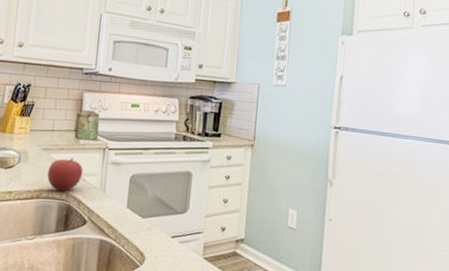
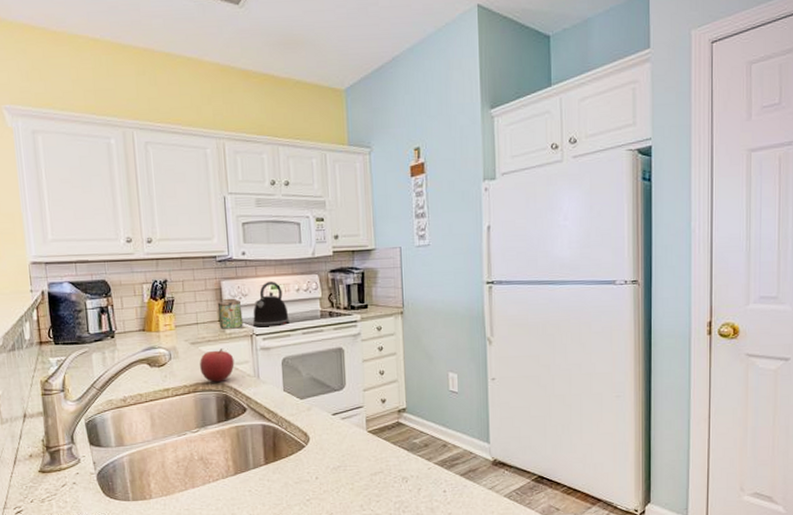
kettle: none [107,98,144,144] -> present [252,280,290,328]

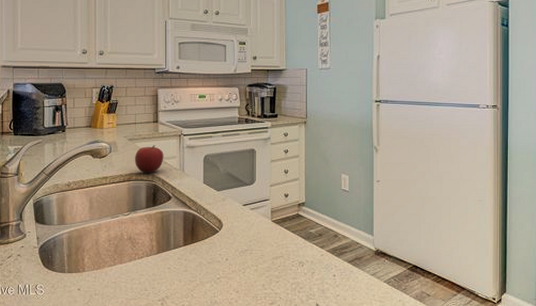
canister: present [217,298,243,330] -> none [153,103,174,130]
kettle: present [252,280,290,328] -> none [181,91,212,129]

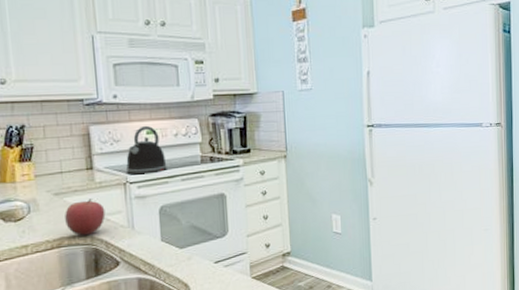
kettle: none [181,91,212,129] -> present [125,125,167,175]

